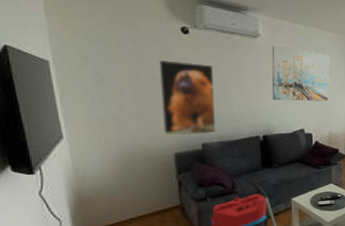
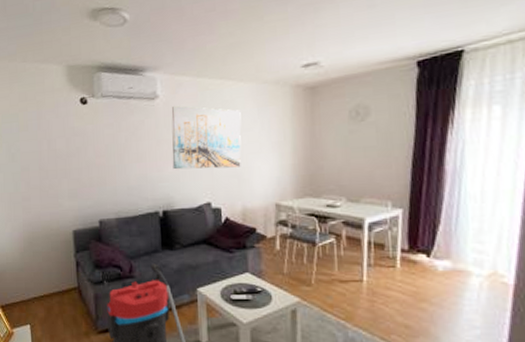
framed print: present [158,59,216,136] -> none [59,133,113,212]

